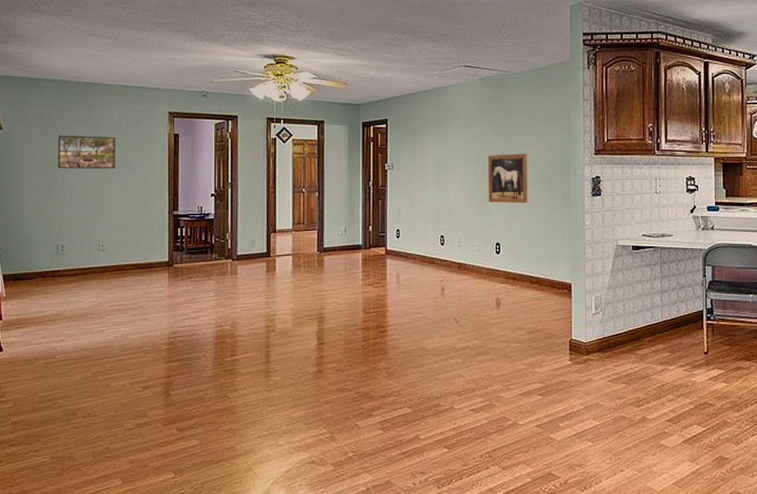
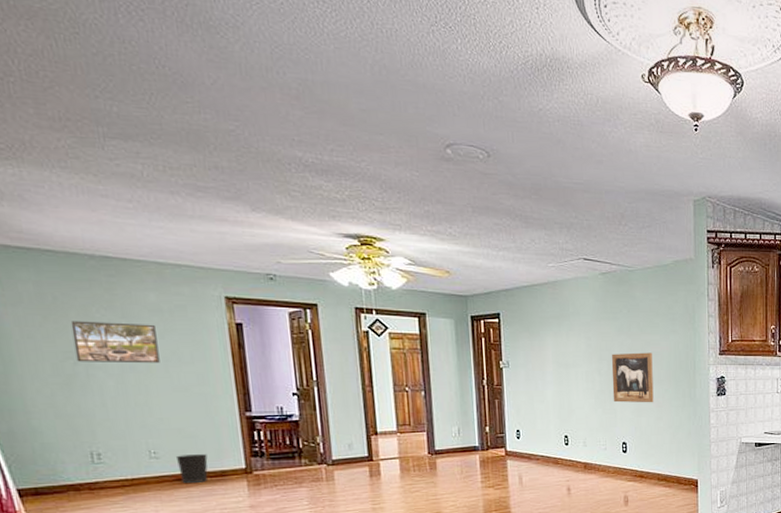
wastebasket: none [117,248,141,274] -> present [175,454,208,484]

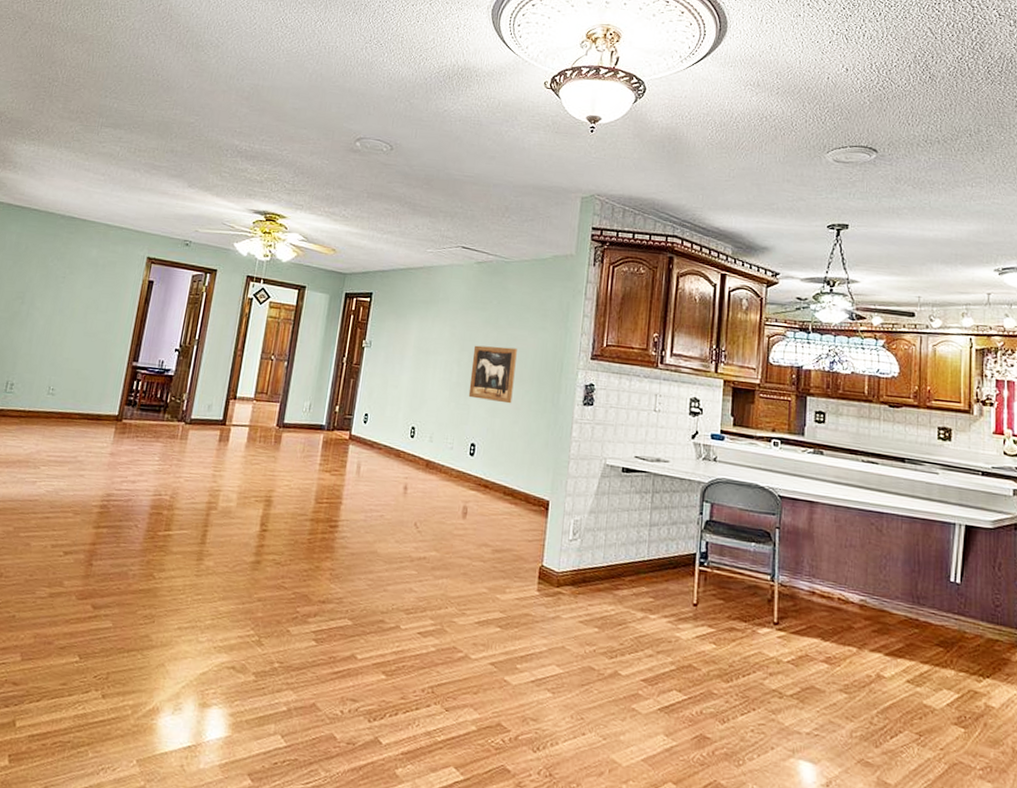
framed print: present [70,320,160,364] -> none [24,267,88,310]
wastebasket: present [175,454,208,484] -> none [64,394,92,424]

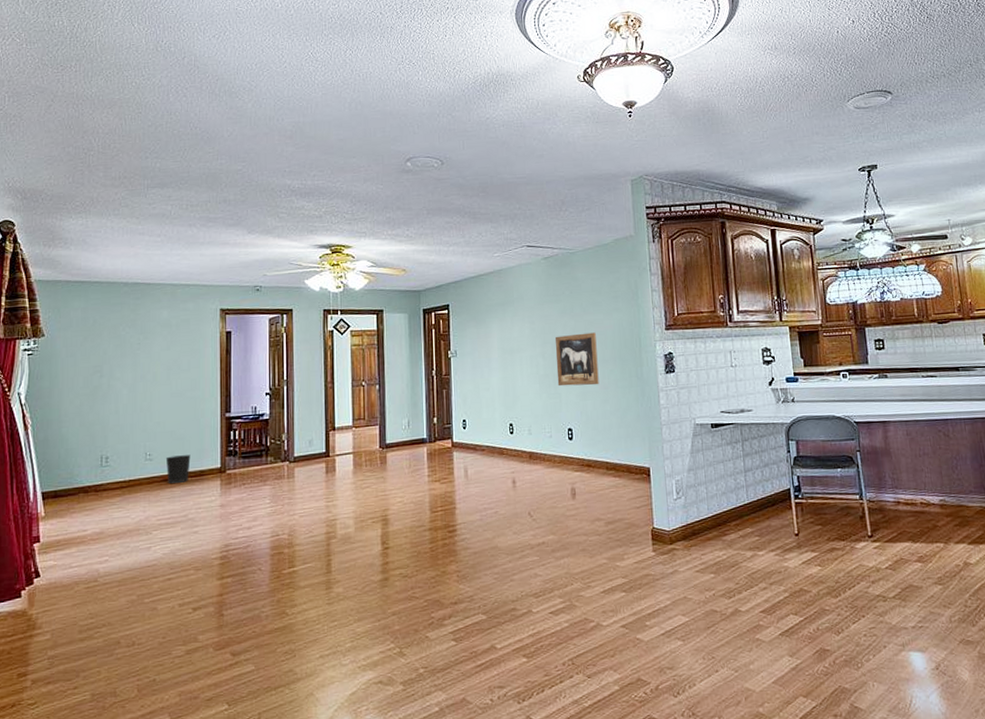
wastebasket: none [64,394,92,424] -> present [165,455,191,484]

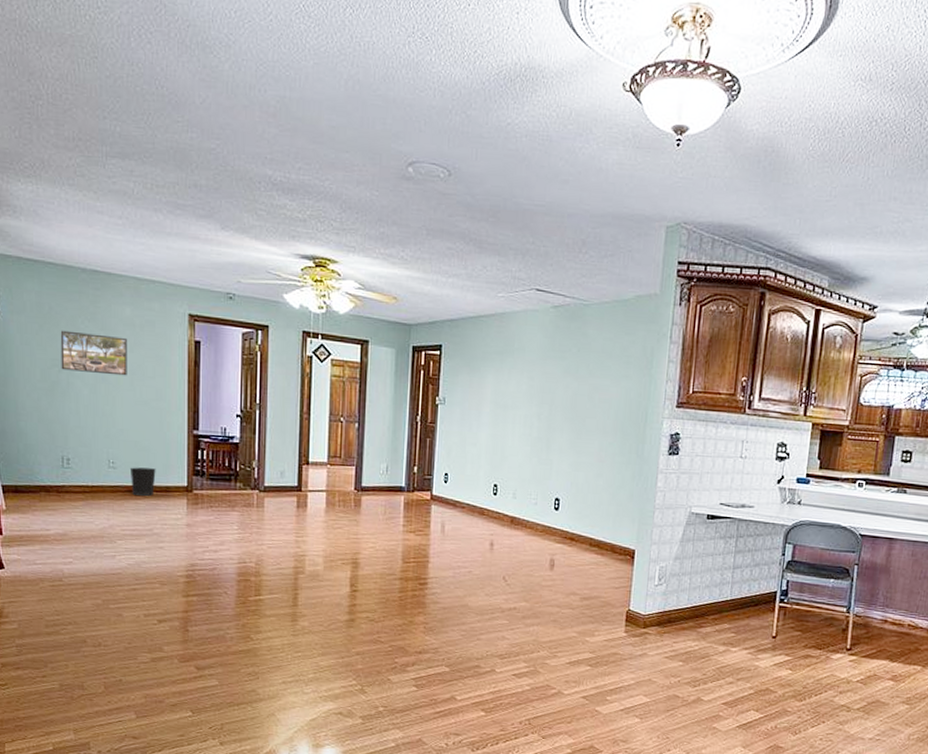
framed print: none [103,337,164,375] -> present [60,330,127,376]
wall art: present [554,332,599,387] -> none [550,397,599,457]

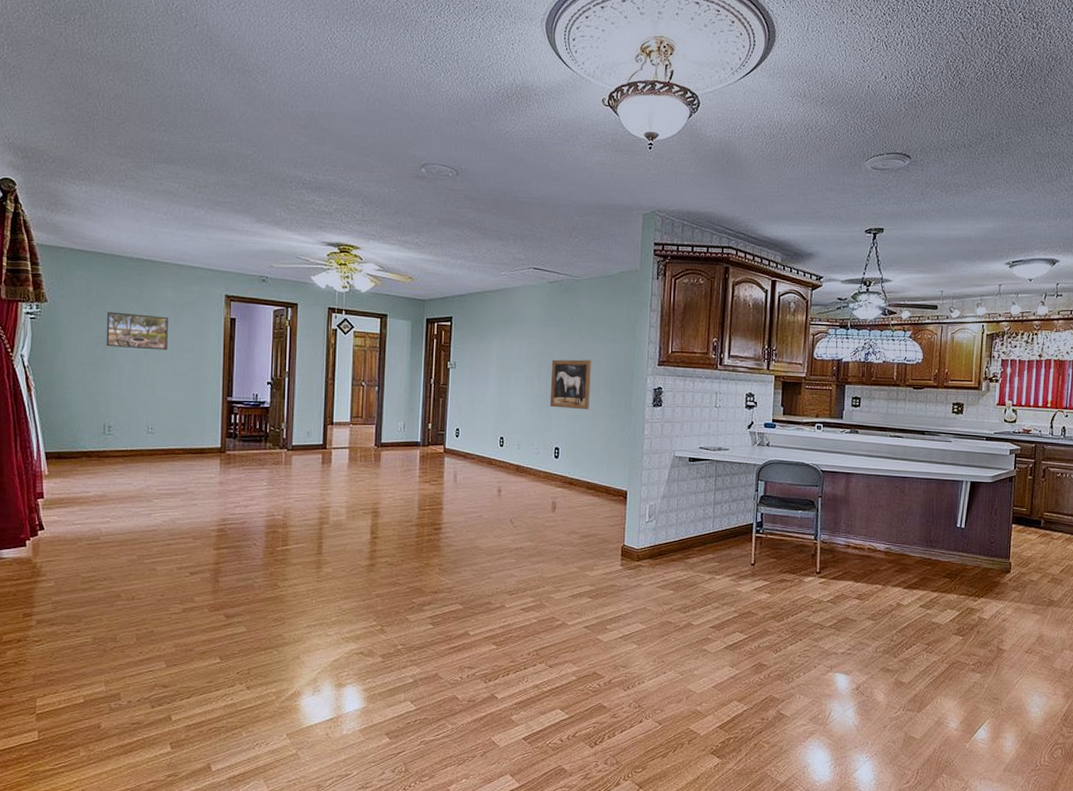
wastebasket: present [129,467,156,497] -> none [167,432,192,458]
wall art: none [550,397,599,457] -> present [549,359,591,410]

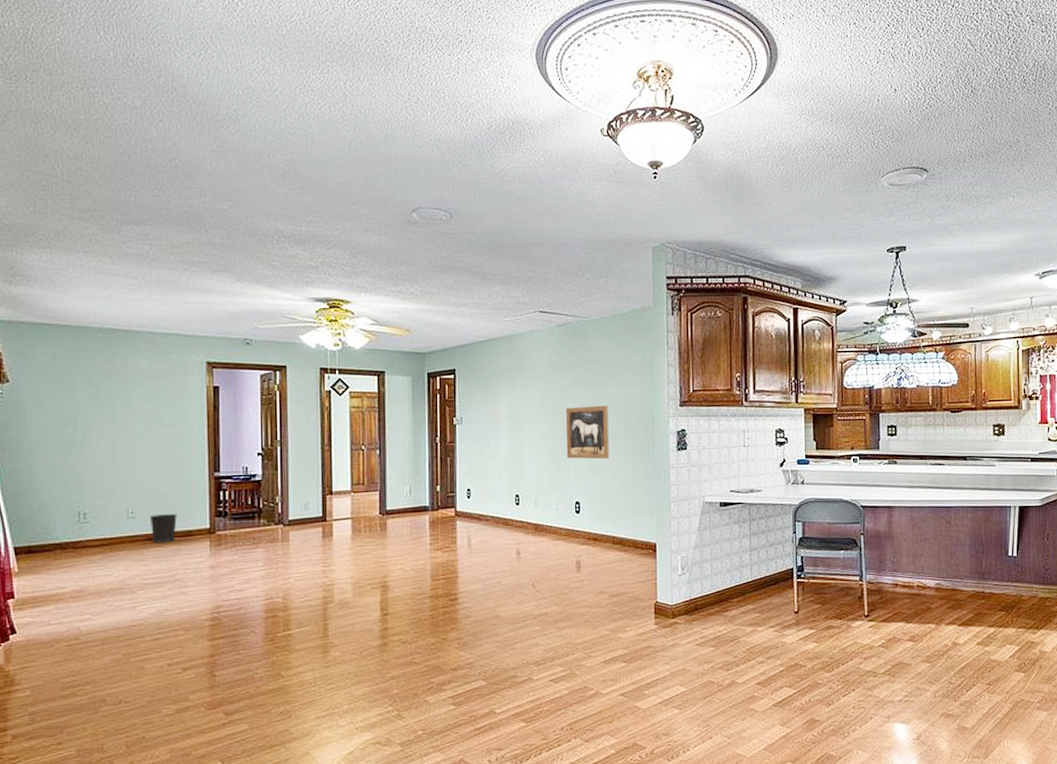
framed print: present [106,311,168,351] -> none [76,388,145,427]
wastebasket: none [167,432,192,458] -> present [149,514,177,544]

